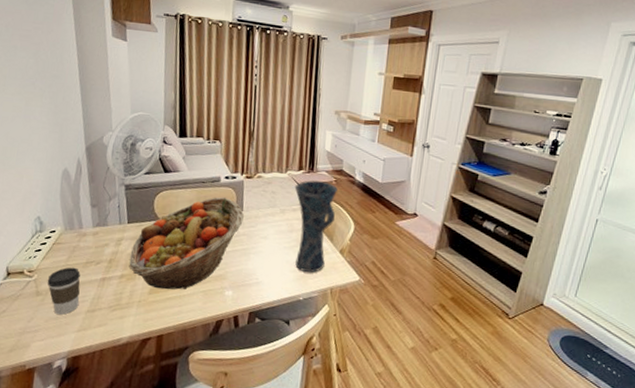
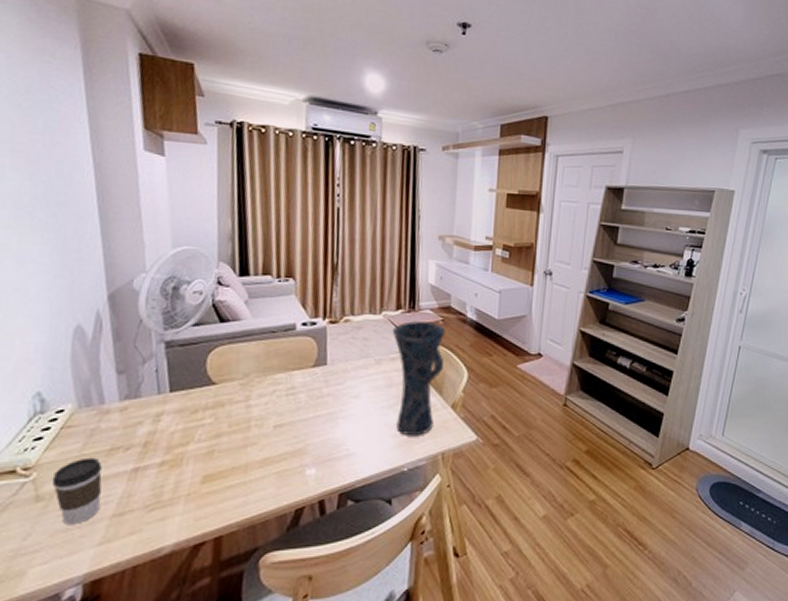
fruit basket: present [129,197,244,290] -> none [172,348,328,476]

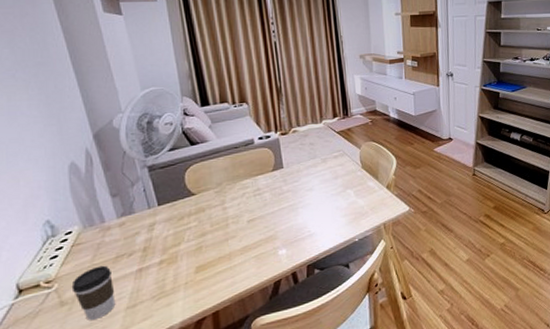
vase: present [392,321,445,436] -> none [332,124,376,214]

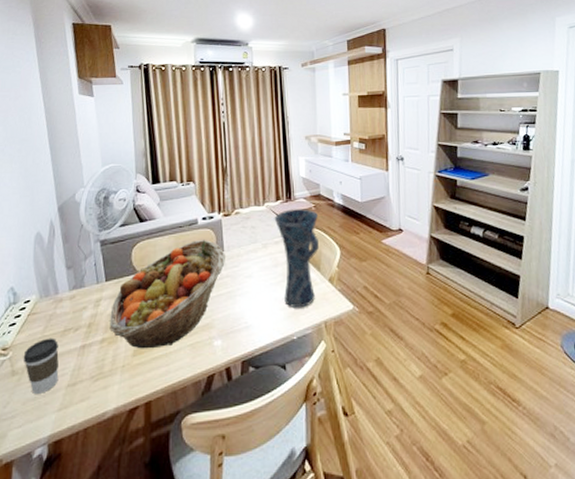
fruit basket: none [167,158,285,266] -> present [109,239,225,349]
vase: none [332,124,376,214] -> present [274,209,319,308]

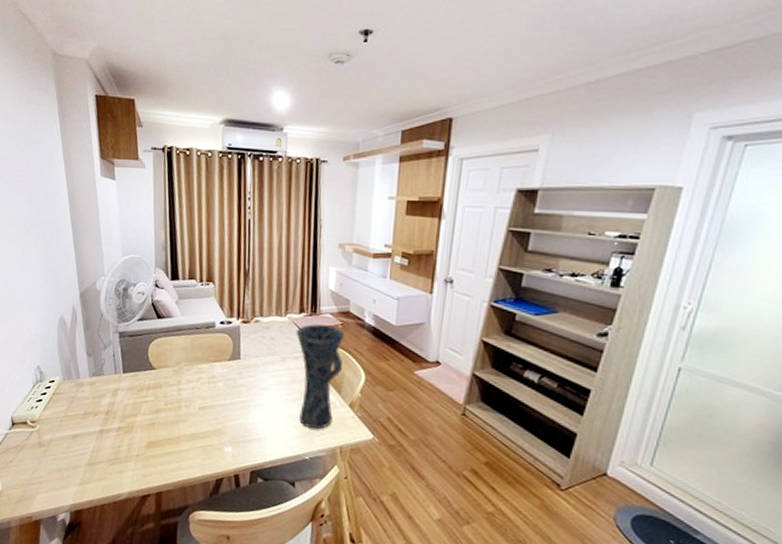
coffee cup: present [23,338,59,394] -> none [48,418,80,467]
fruit basket: present [109,239,225,349] -> none [125,344,241,444]

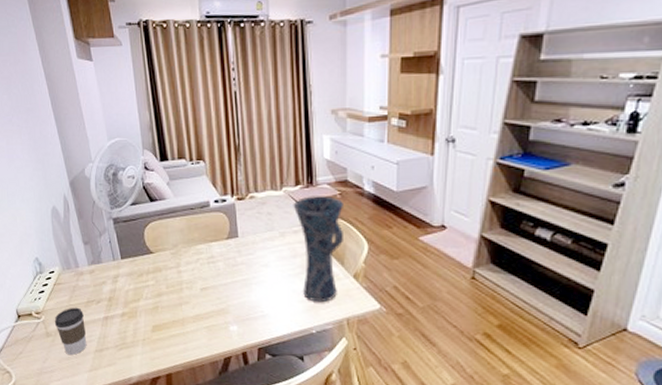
coffee cup: none [48,418,80,467] -> present [54,307,87,355]

